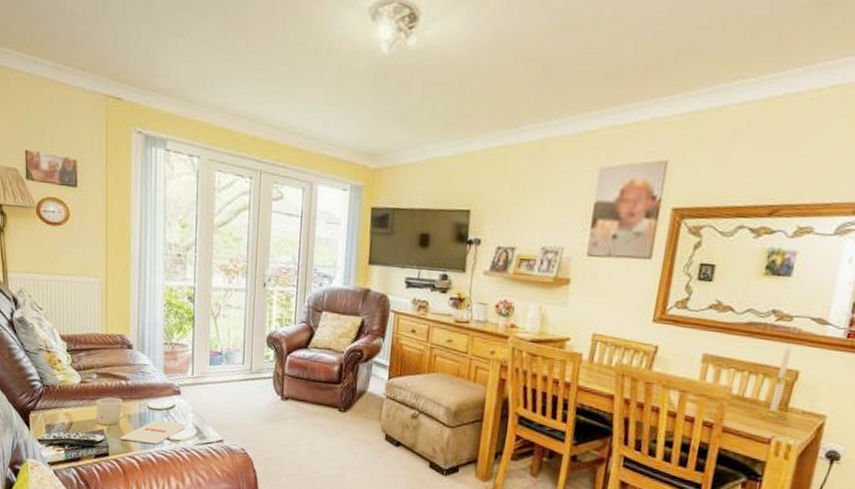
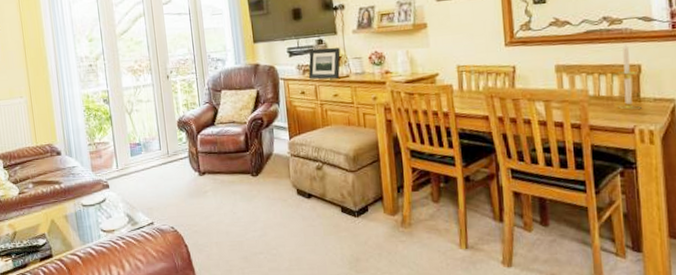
mug: present [95,397,128,426] -> none [34,201,64,229]
magazine: present [120,419,189,444] -> none [61,213,121,239]
picture frame: none [423,284,466,324] -> present [308,48,341,80]

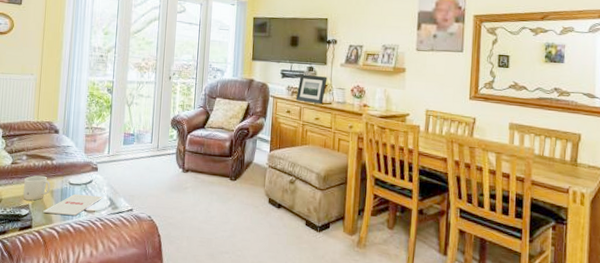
mug: none [34,201,64,229] -> present [22,175,51,201]
magazine: none [61,213,121,239] -> present [43,193,103,216]
candle: present [616,44,641,110] -> none [556,114,577,173]

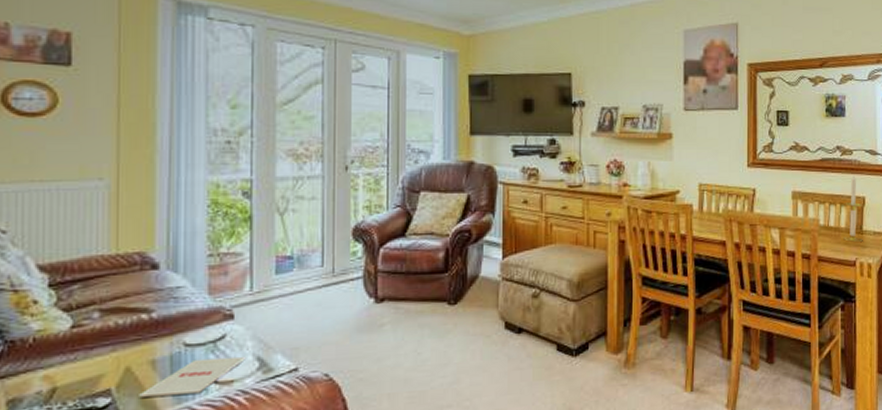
mug: present [22,175,51,201] -> none [97,338,151,383]
picture frame: present [295,74,327,105] -> none [534,150,575,189]
candle: none [556,114,577,173] -> present [842,175,863,243]

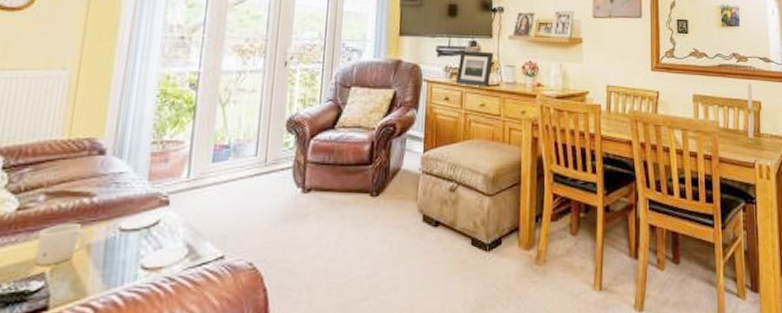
mug: none [97,338,151,383] -> present [34,222,88,266]
magazine: present [139,356,247,397] -> none [71,242,177,282]
picture frame: none [534,150,575,189] -> present [455,51,494,87]

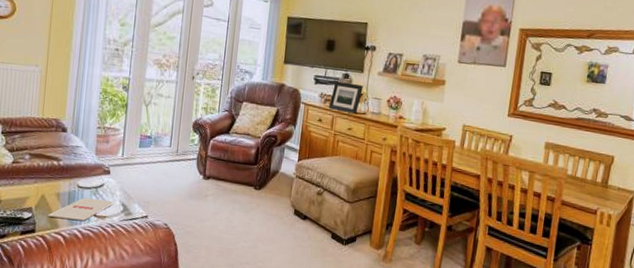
mug: present [34,222,88,266] -> none [25,176,57,204]
magazine: none [71,242,177,282] -> present [48,197,116,221]
candle: present [741,81,761,145] -> none [587,136,610,195]

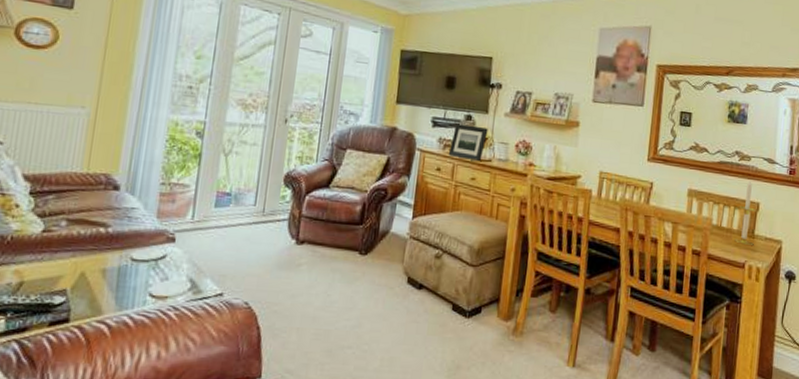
magazine: present [48,197,116,221] -> none [88,273,181,304]
candle: none [587,136,610,195] -> present [733,181,756,246]

